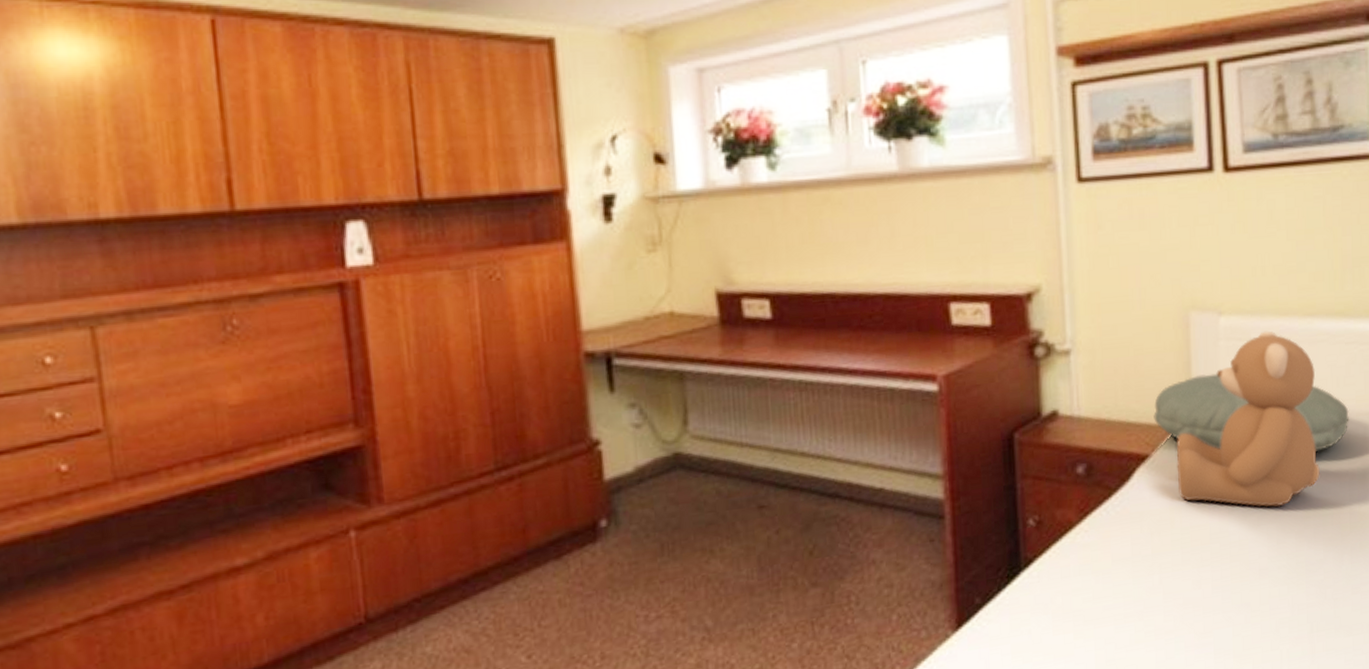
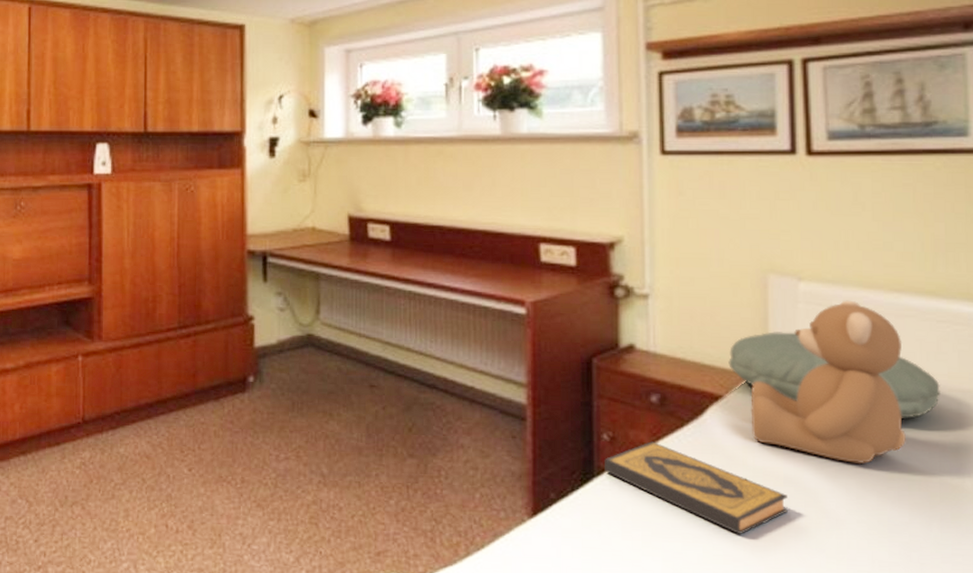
hardback book: none [1031,518,1216,605] -> present [605,441,789,535]

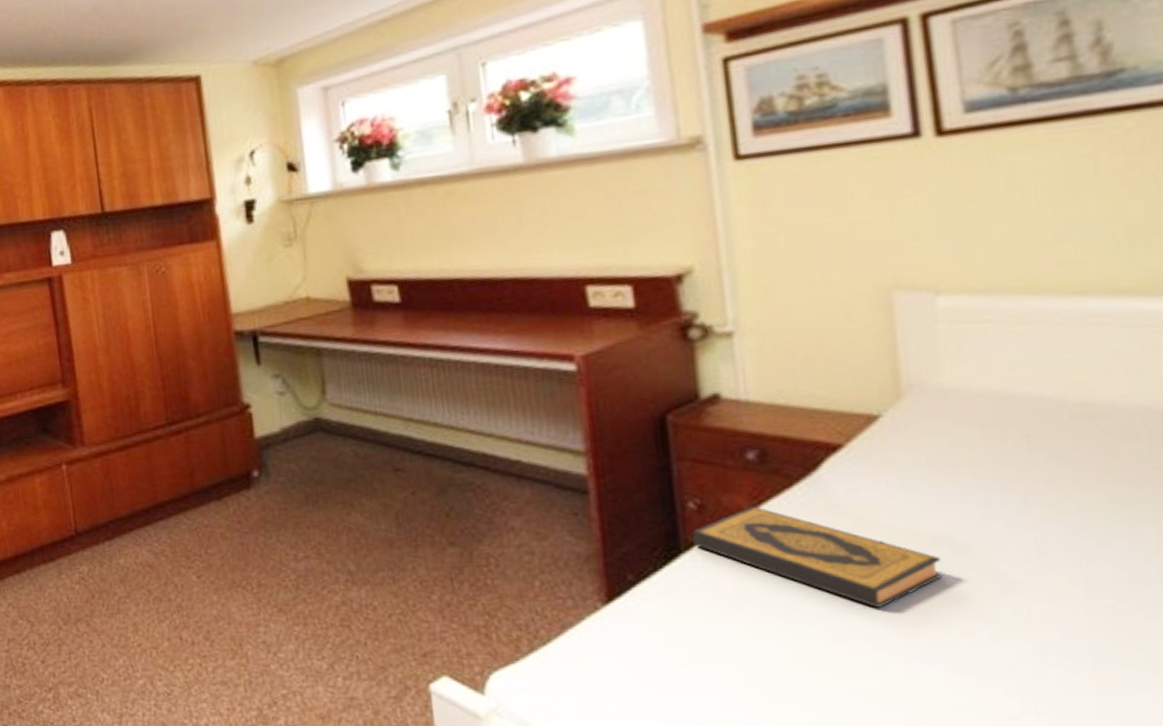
pillow: present [728,331,942,419] -> none [846,359,1152,453]
teddy bear: present [750,300,907,464] -> none [879,312,1105,513]

